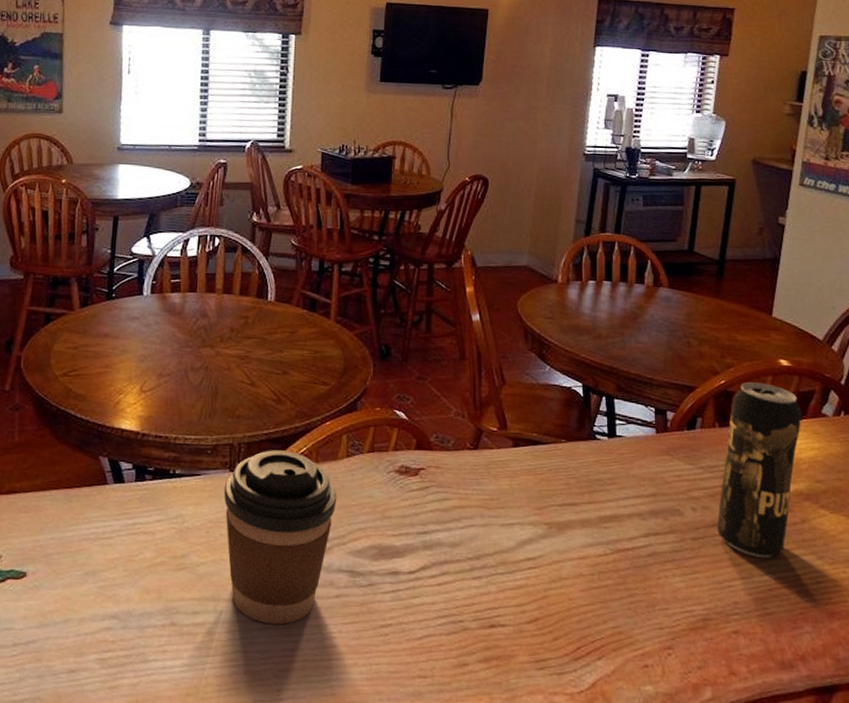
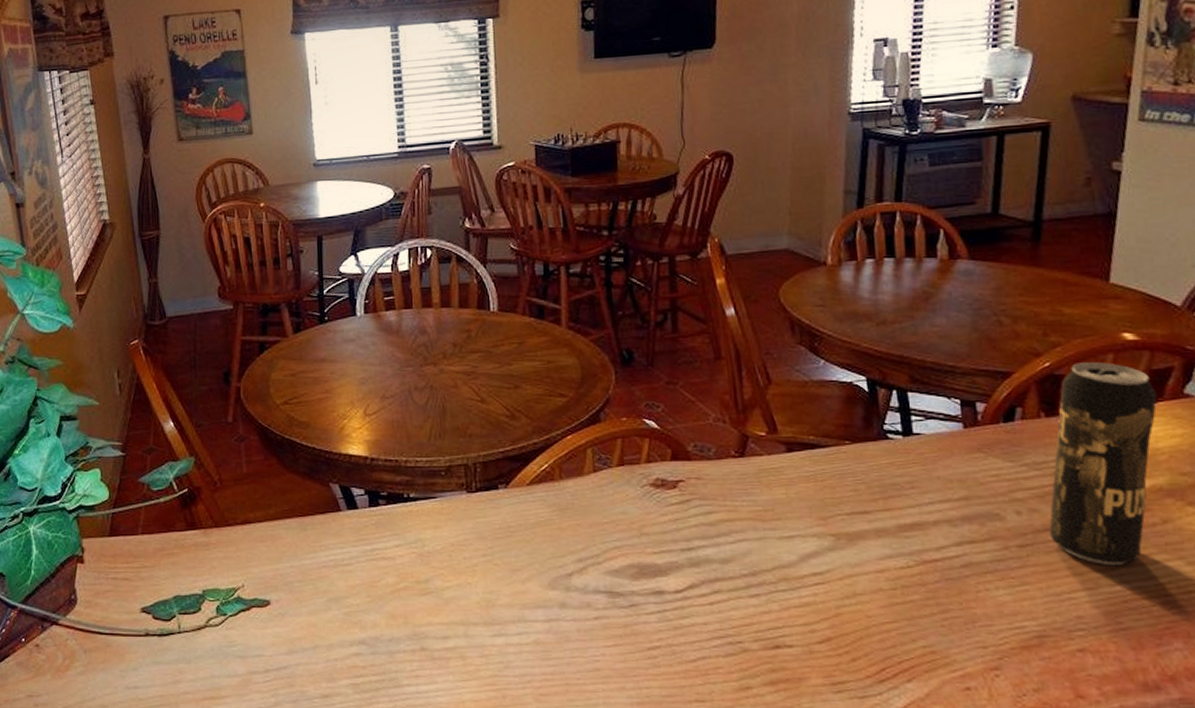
coffee cup: present [223,450,337,625] -> none [462,468,587,649]

